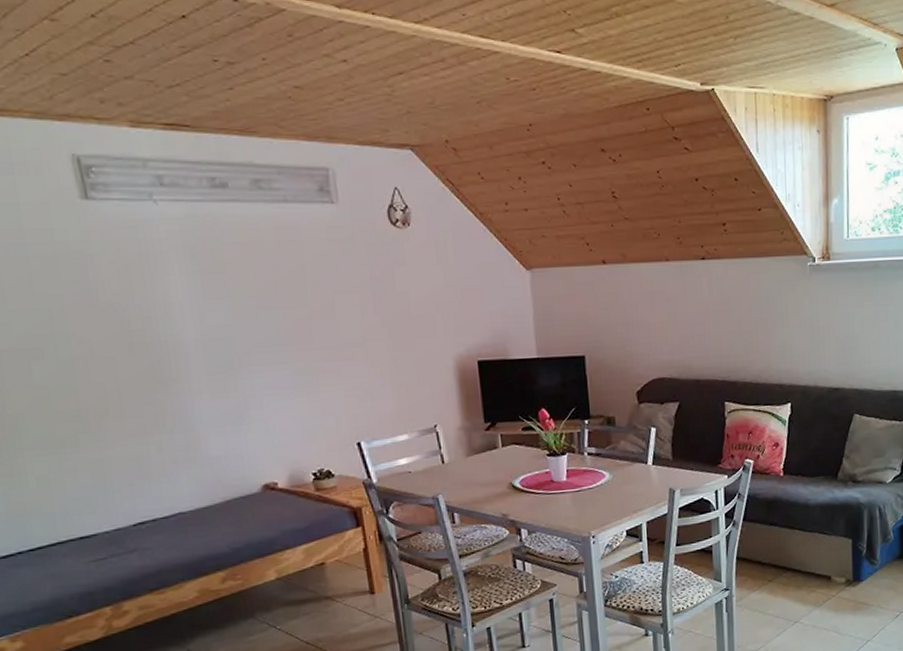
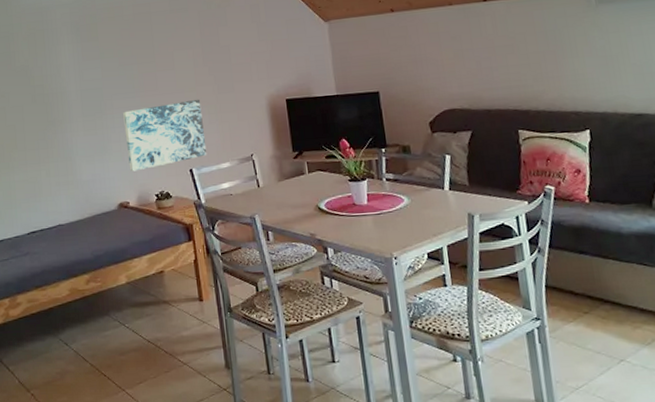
wall art: none [265,356,380,446] -> present [123,99,207,172]

